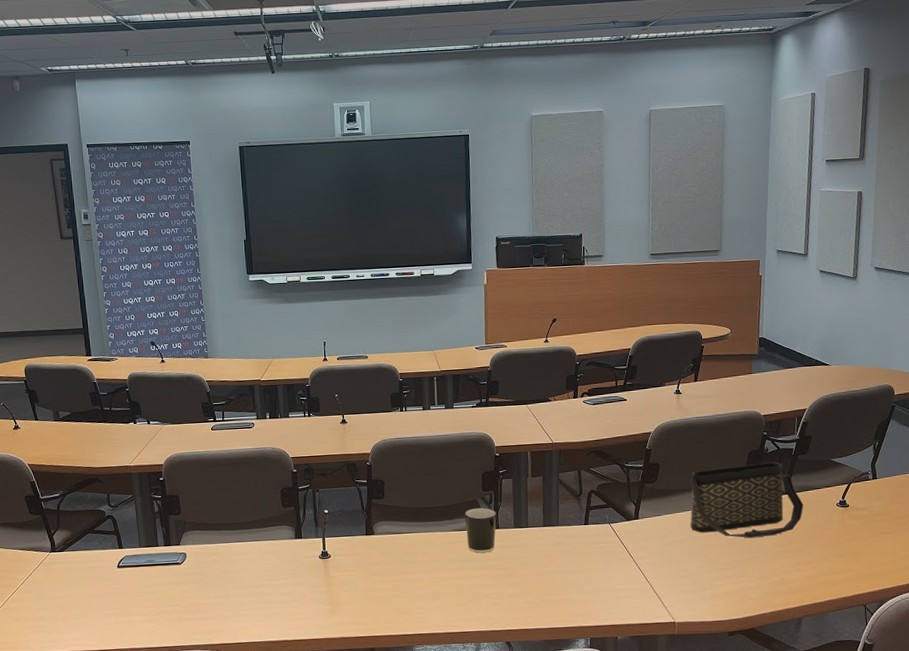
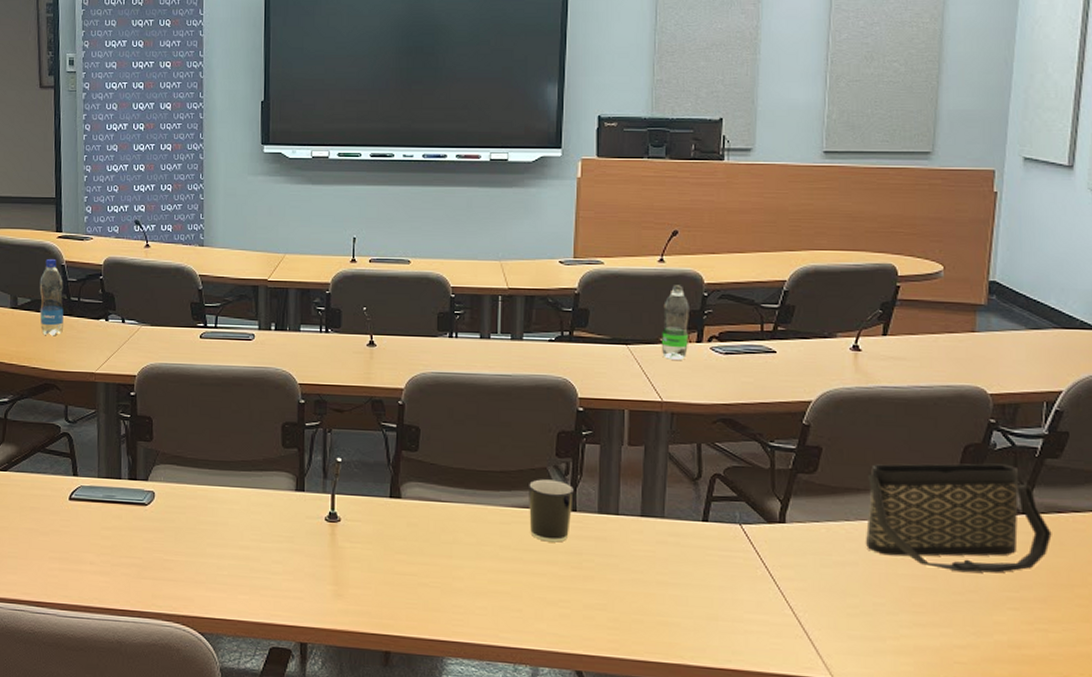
bottle: none [76,377,100,440] -> present [39,258,64,336]
bottle: none [549,358,568,412] -> present [661,285,689,360]

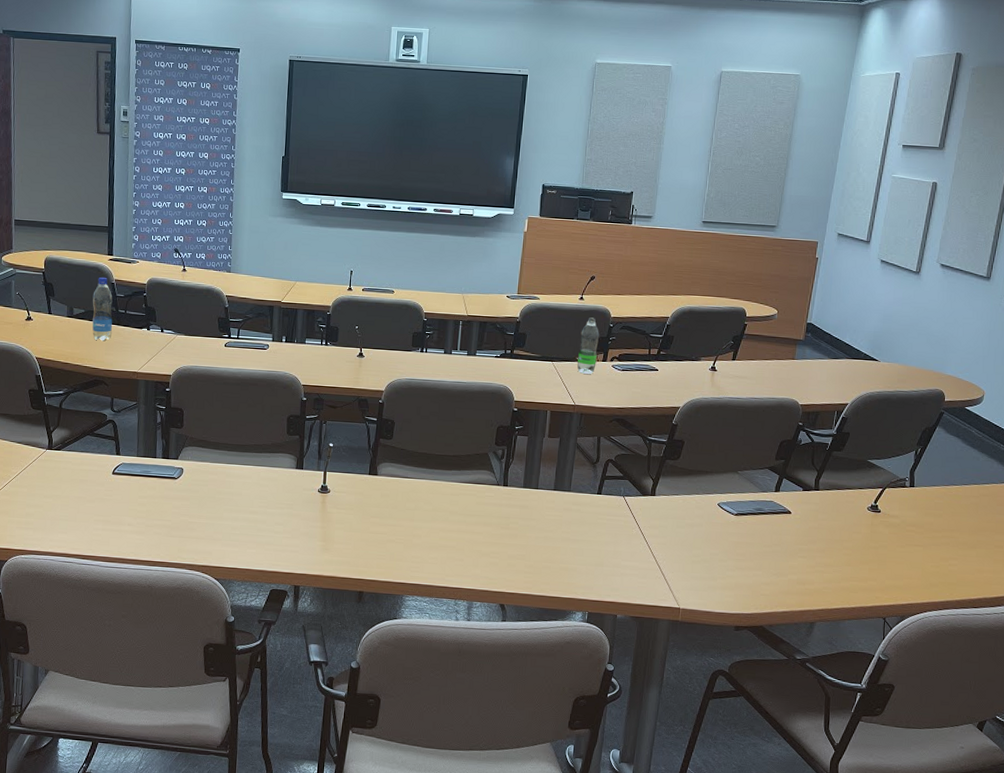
mug: present [528,479,574,543] -> none [472,462,507,509]
handbag: present [865,463,1052,573] -> none [708,453,832,532]

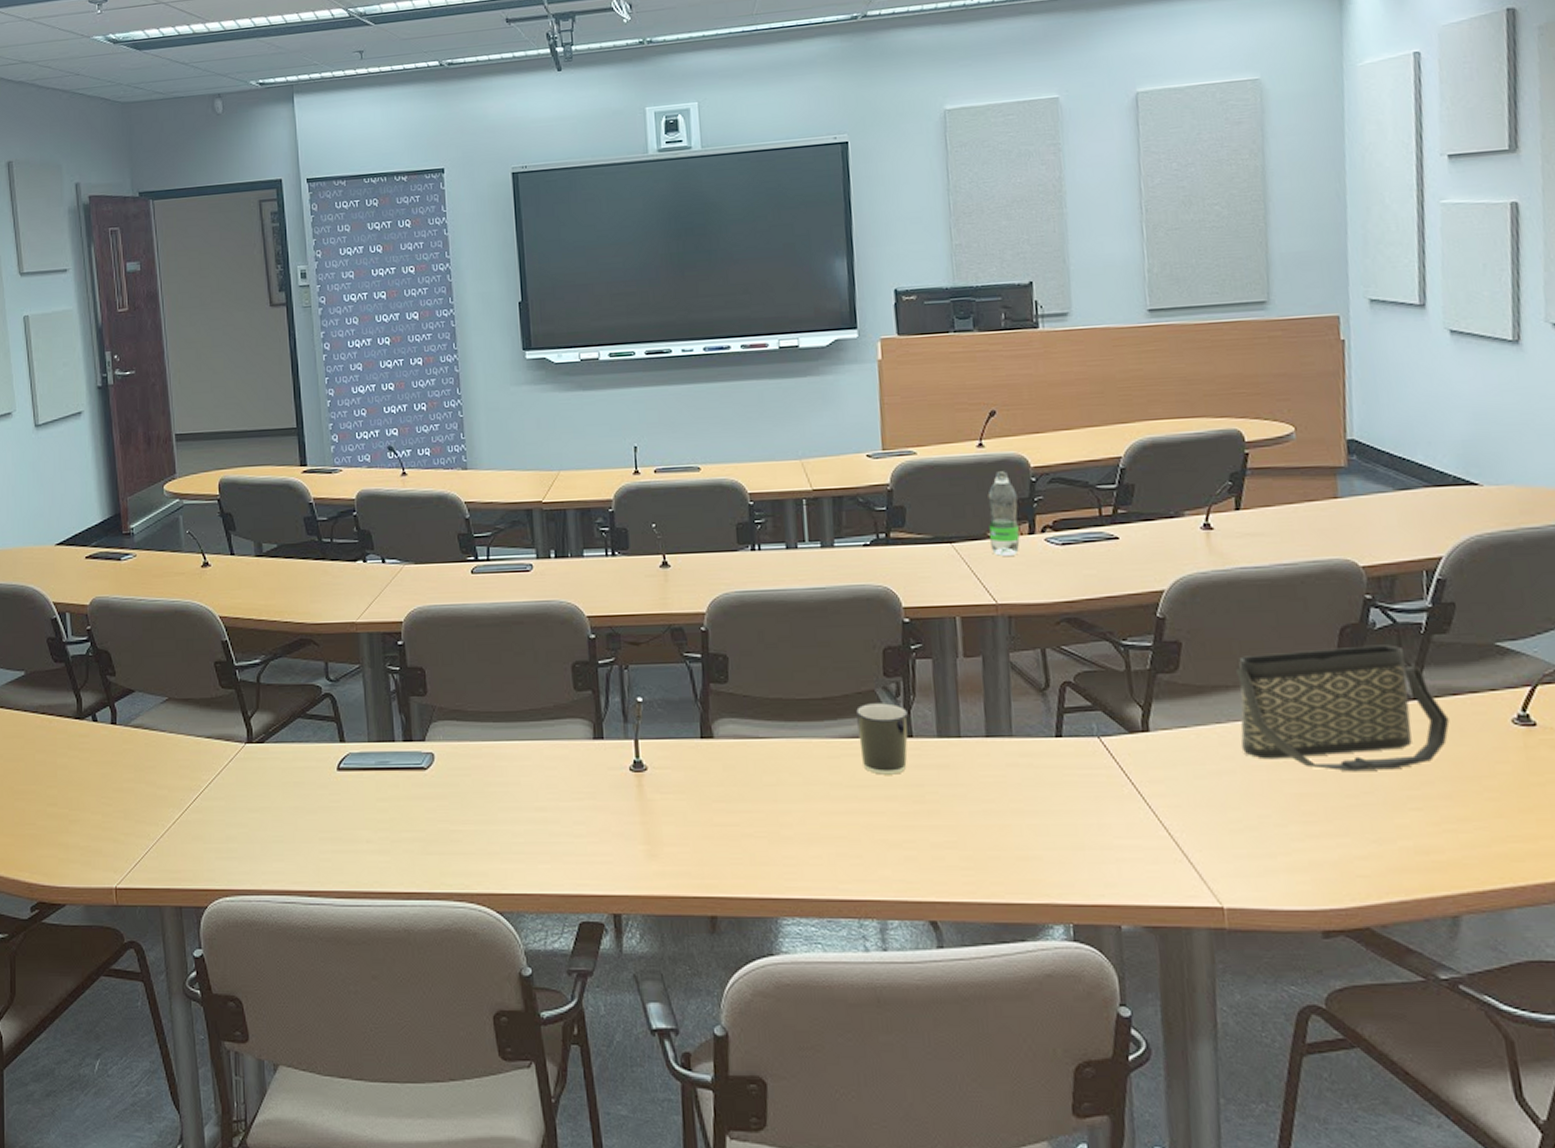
bottle: present [92,277,113,341] -> none [286,496,316,585]
mug: none [472,462,507,509] -> present [855,703,909,775]
handbag: none [708,453,832,532] -> present [1234,645,1450,772]

